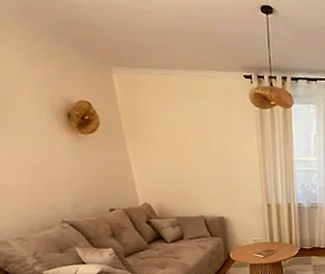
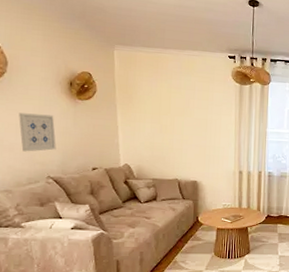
wall art: none [15,152,66,195] -> present [19,113,57,152]

